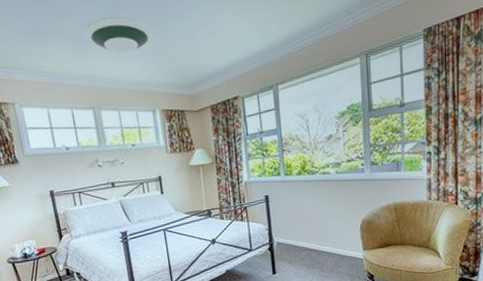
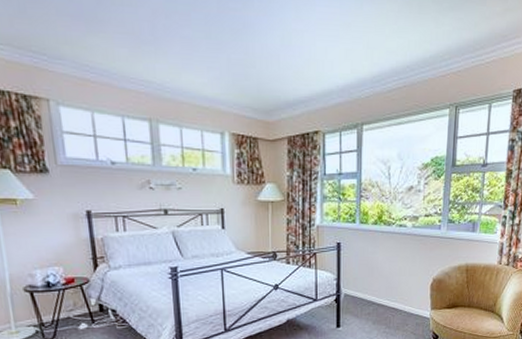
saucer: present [85,16,153,53] -> none [147,15,229,61]

